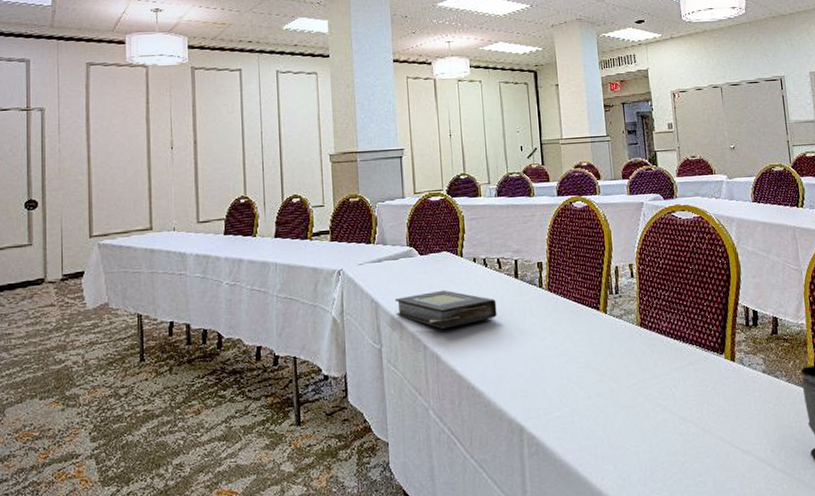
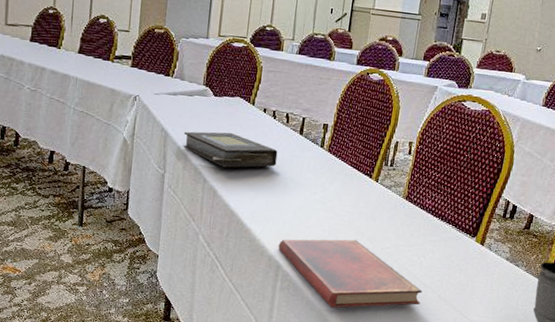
diary: none [516,382,685,467] -> present [278,239,422,308]

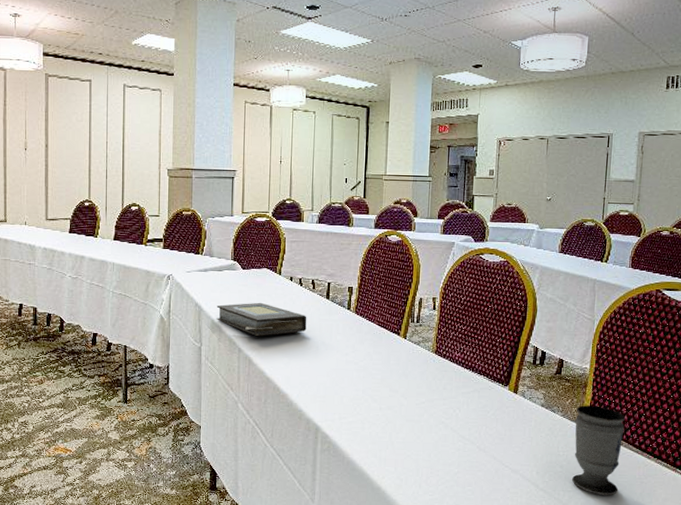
diary: present [278,239,422,308] -> none [315,397,461,467]

